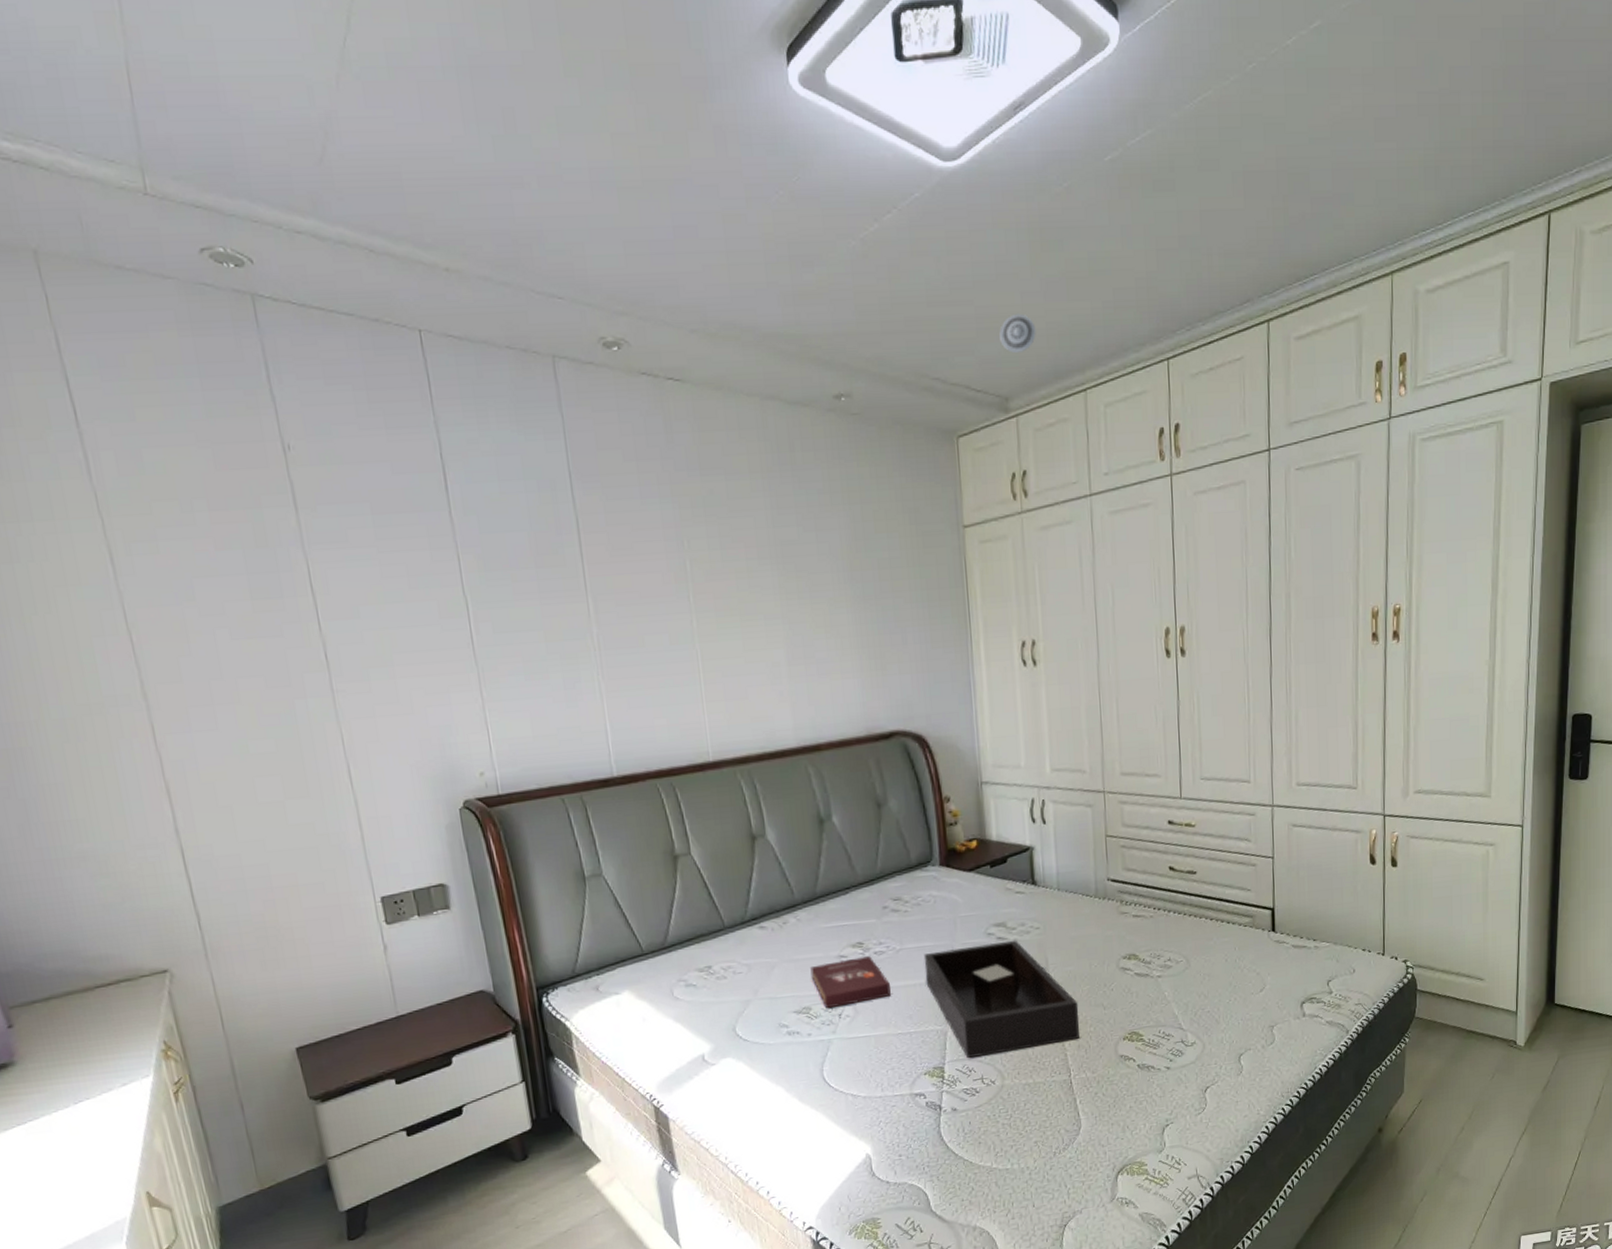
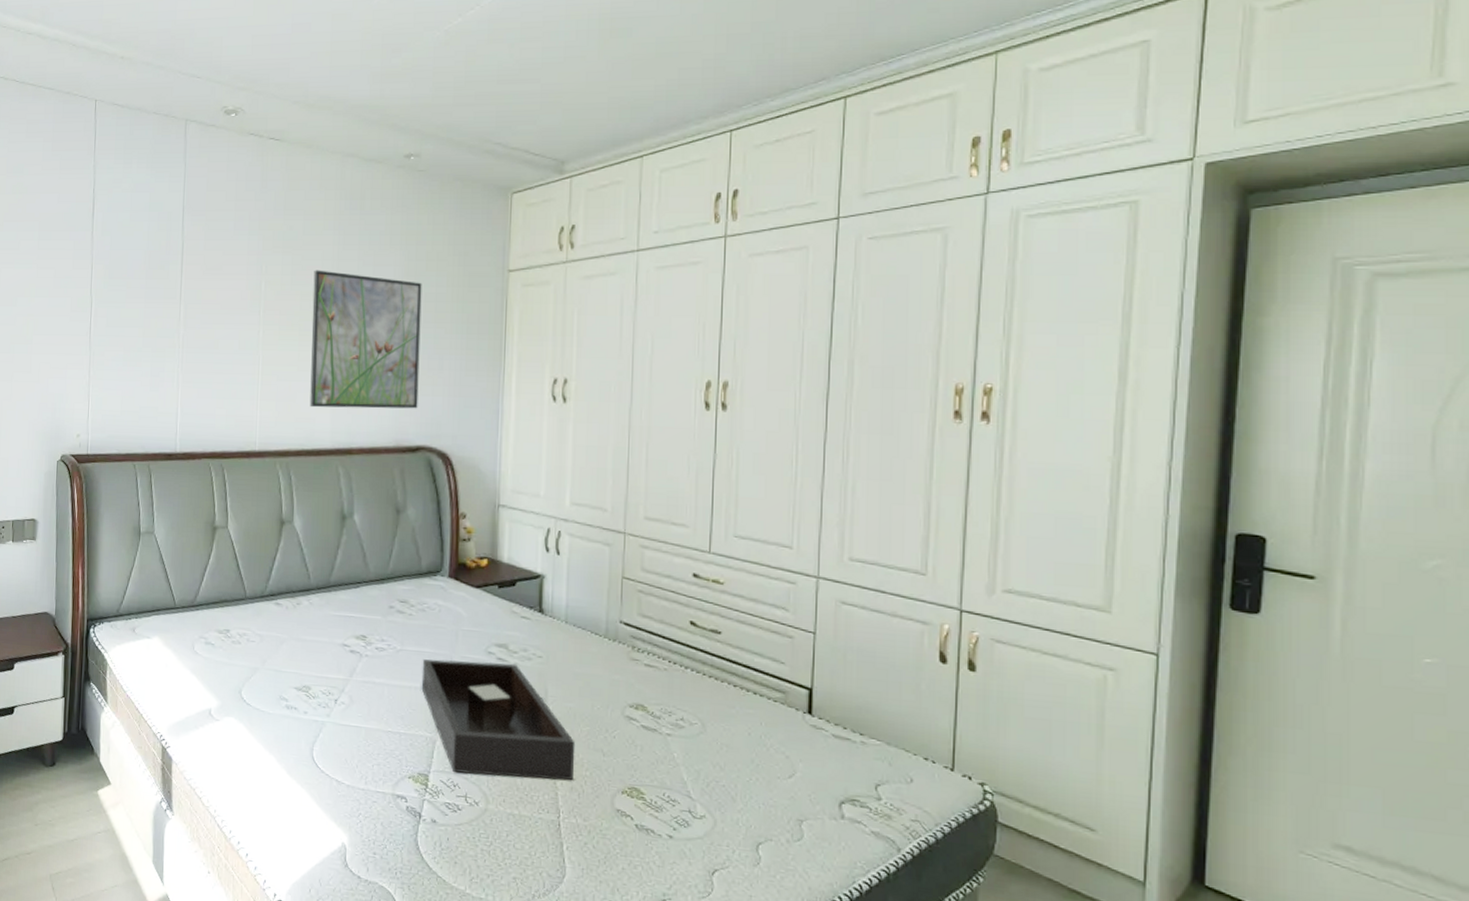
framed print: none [747,540,886,704] -> present [310,270,422,409]
book: present [810,956,891,1009] -> none [315,648,386,693]
smoke detector: present [999,313,1036,353] -> none [562,90,598,123]

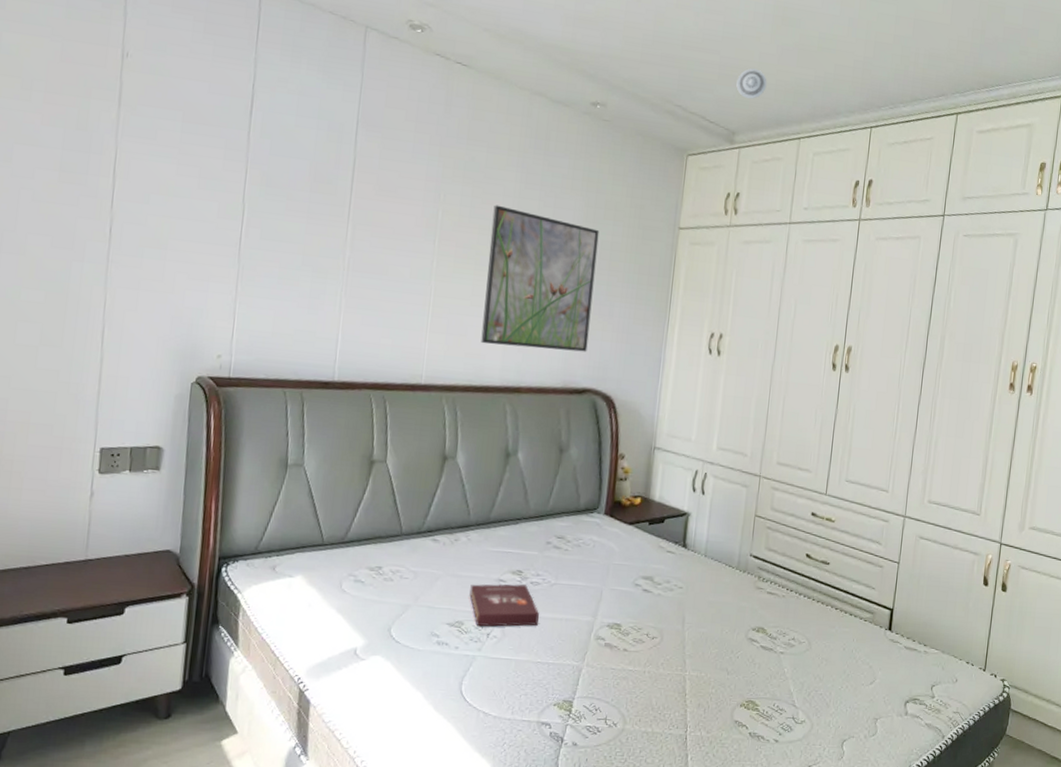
book: none [315,648,386,693] -> present [469,584,539,627]
tray: present [421,659,576,781] -> none [571,592,705,699]
smoke detector: none [562,90,598,123] -> present [736,68,767,99]

